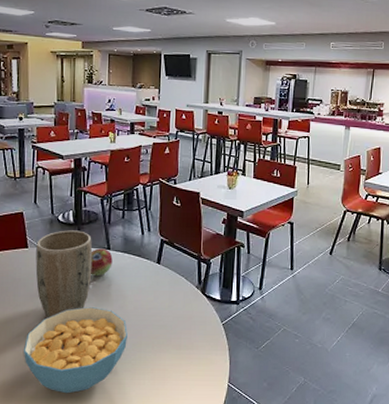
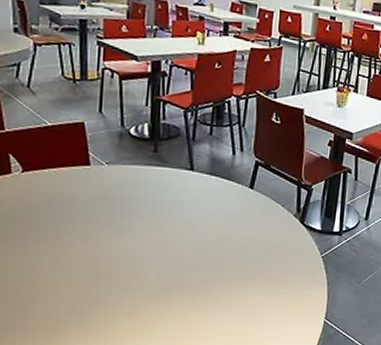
cereal bowl: present [23,306,128,394] -> none [82,235,212,333]
plant pot: present [35,230,93,319] -> none [99,146,172,248]
fruit: present [90,248,113,277] -> none [167,169,197,201]

